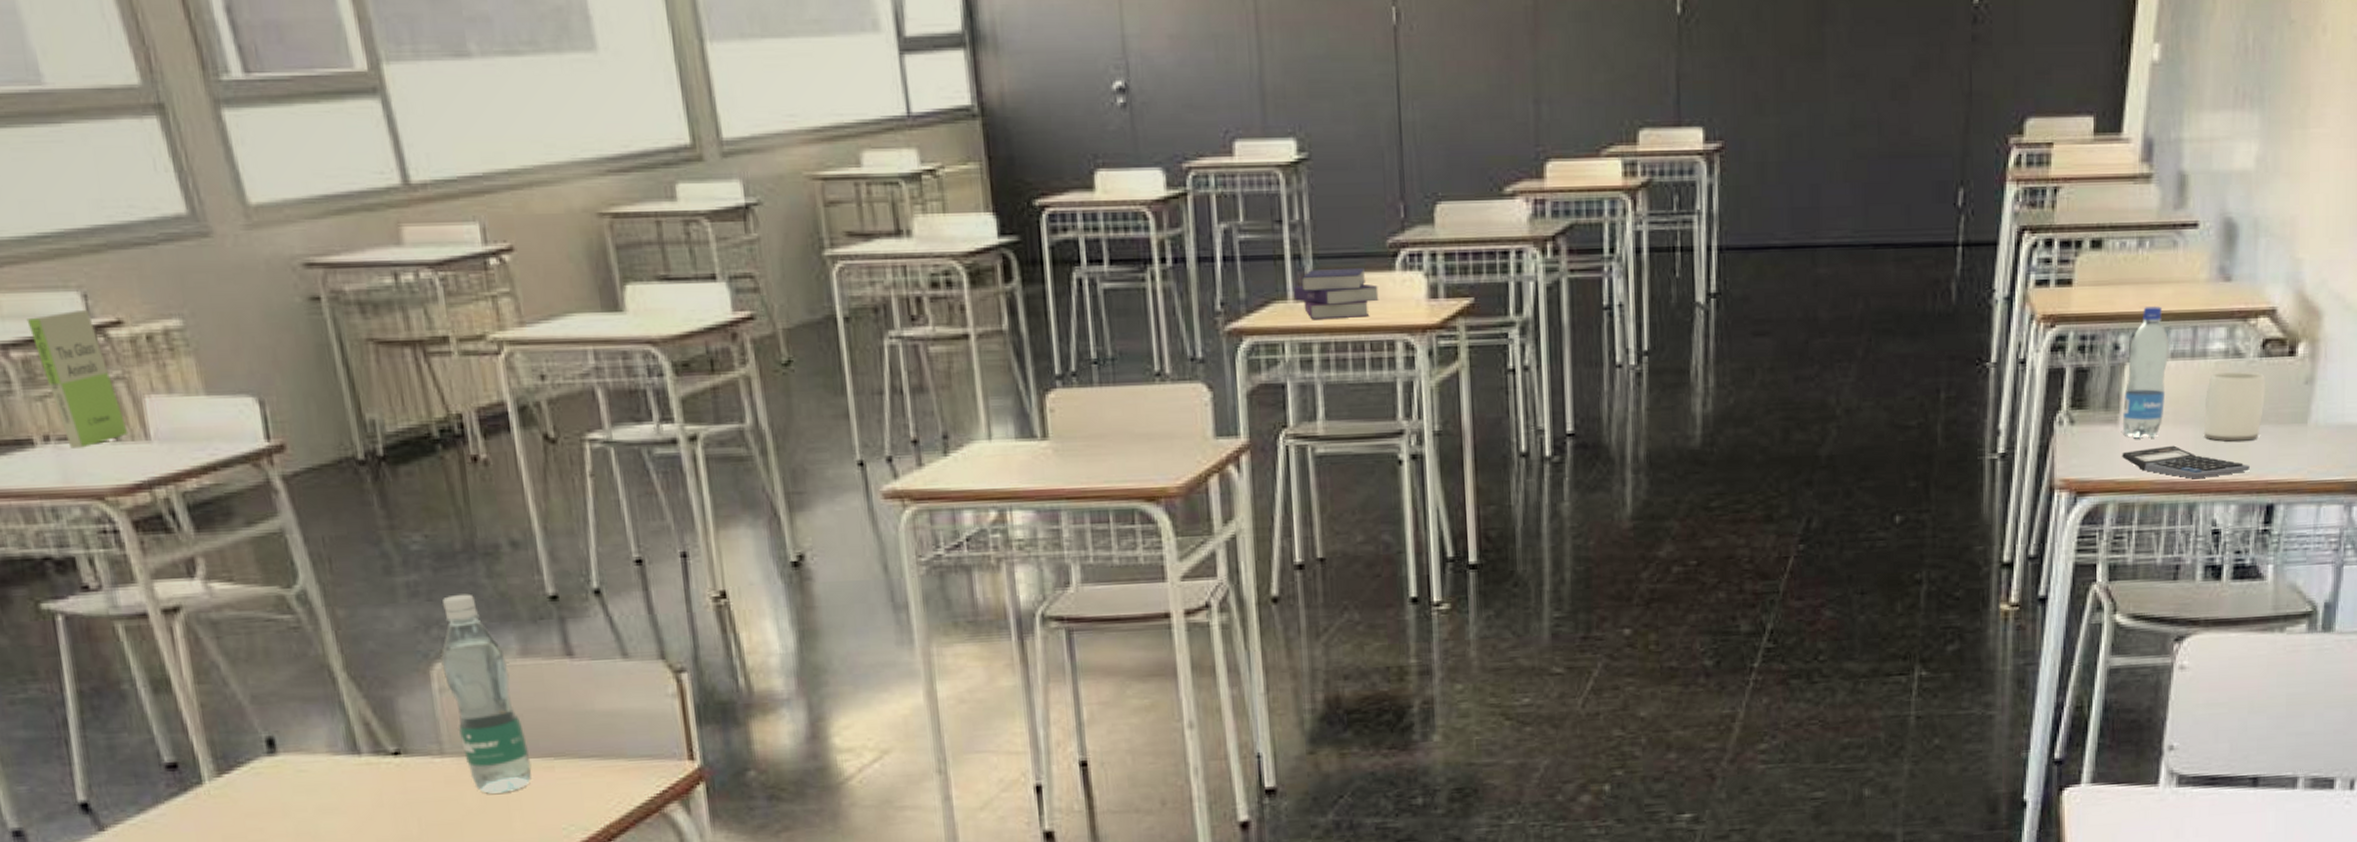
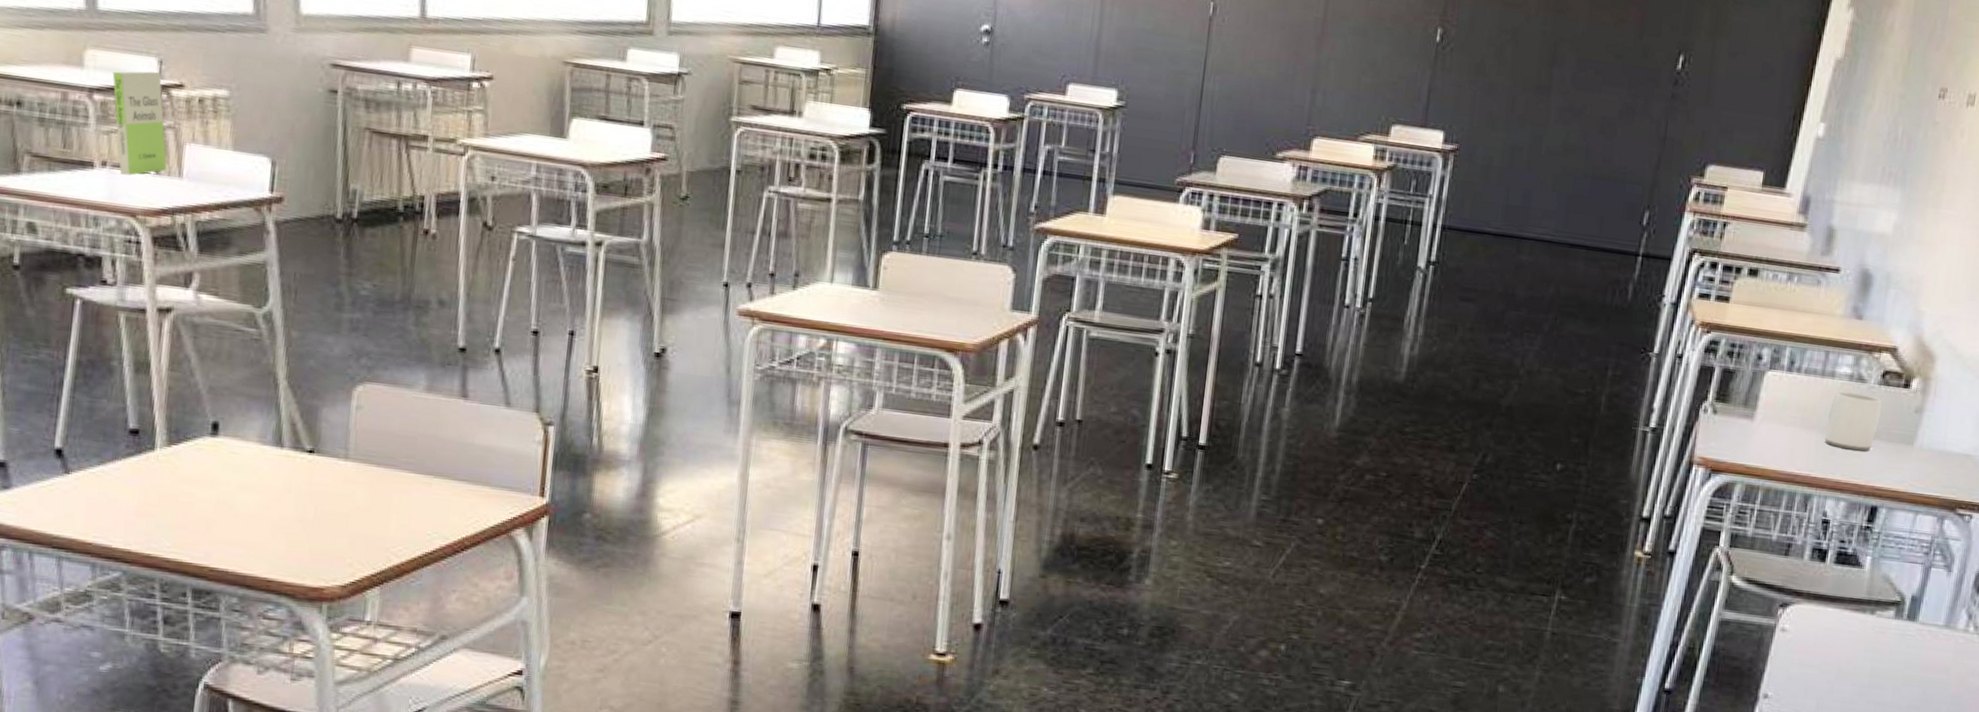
bottle: present [440,594,532,794] -> none [363,334,415,498]
book: present [1294,267,1379,320] -> none [1094,192,1163,236]
bottle: present [2122,306,2169,439] -> none [1757,329,1805,436]
calculator: present [2122,445,2250,479] -> none [1753,443,1861,476]

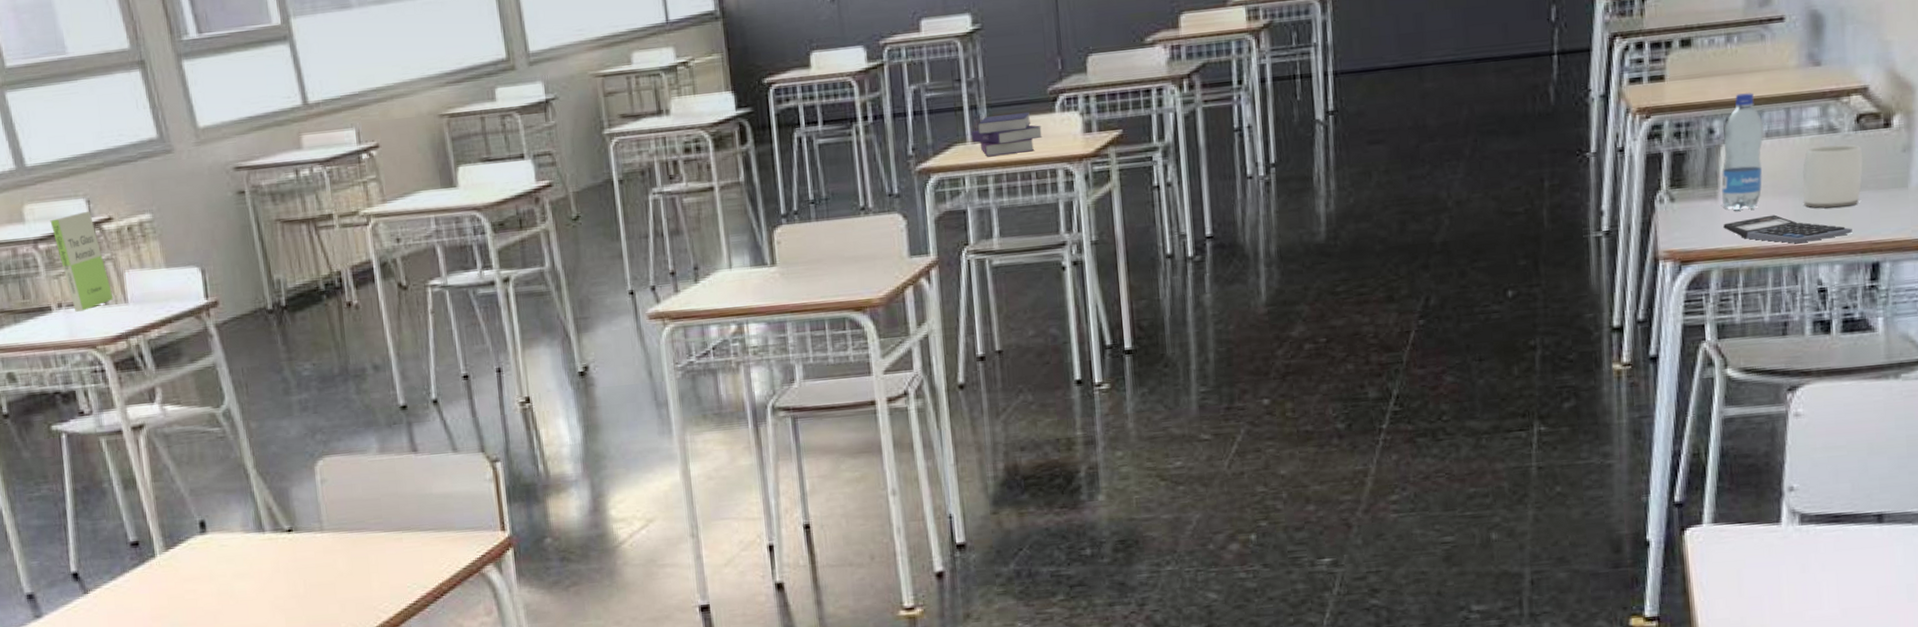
book: none [1094,192,1163,236] -> present [972,111,1042,157]
calculator: none [1753,443,1861,476] -> present [1723,214,1852,244]
bottle: none [1757,329,1805,436] -> present [1721,93,1764,211]

